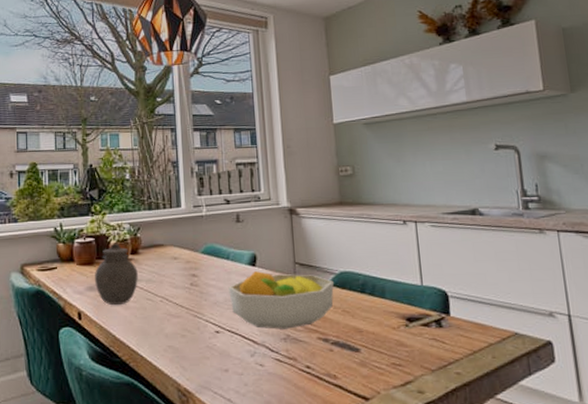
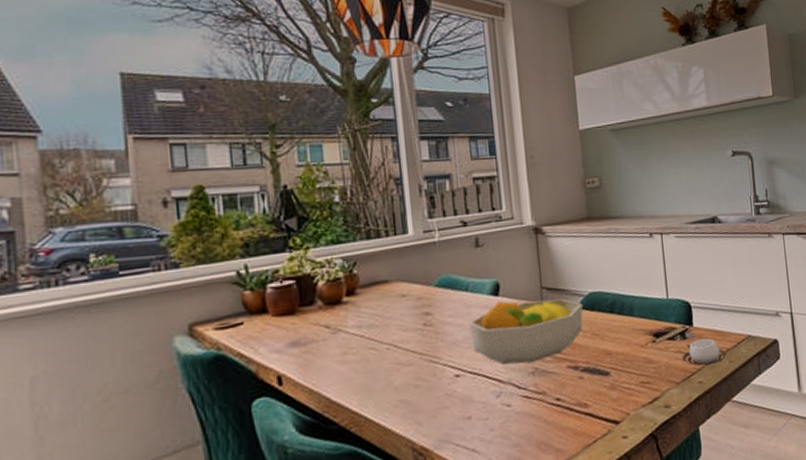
jar: present [95,243,138,306] -> none [298,283,357,362]
cup: none [437,329,490,357] -> present [682,338,727,366]

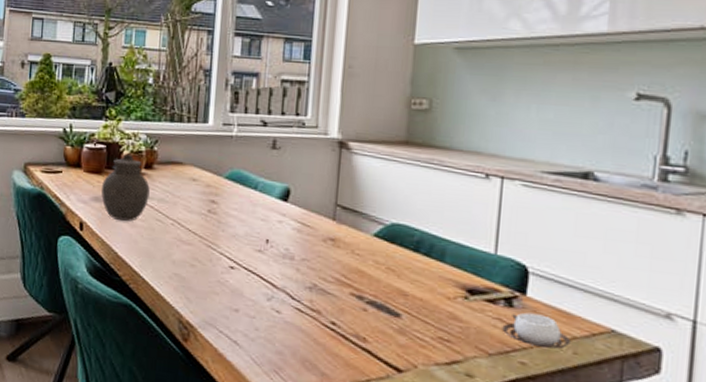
jar: none [298,283,357,362] -> present [101,153,150,222]
fruit bowl: present [468,298,583,365] -> none [251,207,381,278]

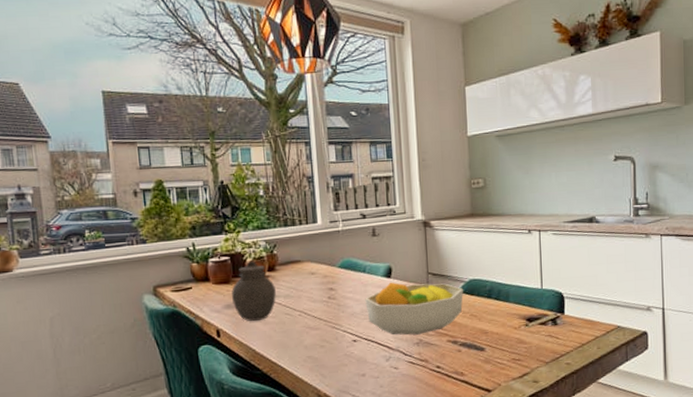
fruit bowl: none [251,207,381,278] -> present [365,282,463,335]
cup: present [501,312,572,349] -> none [552,326,596,350]

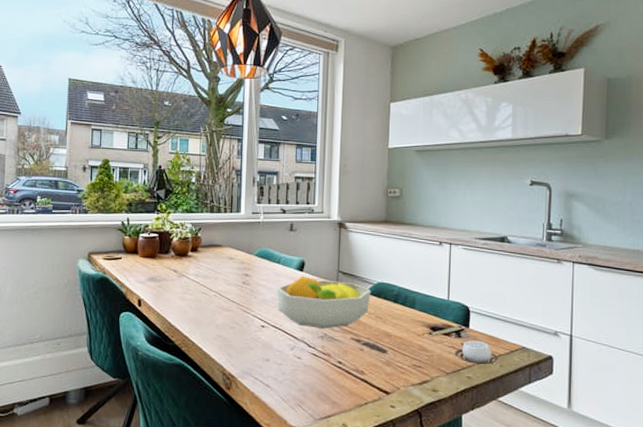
jar: present [232,260,276,322] -> none [156,240,196,296]
cup: none [552,326,596,350] -> present [454,340,499,364]

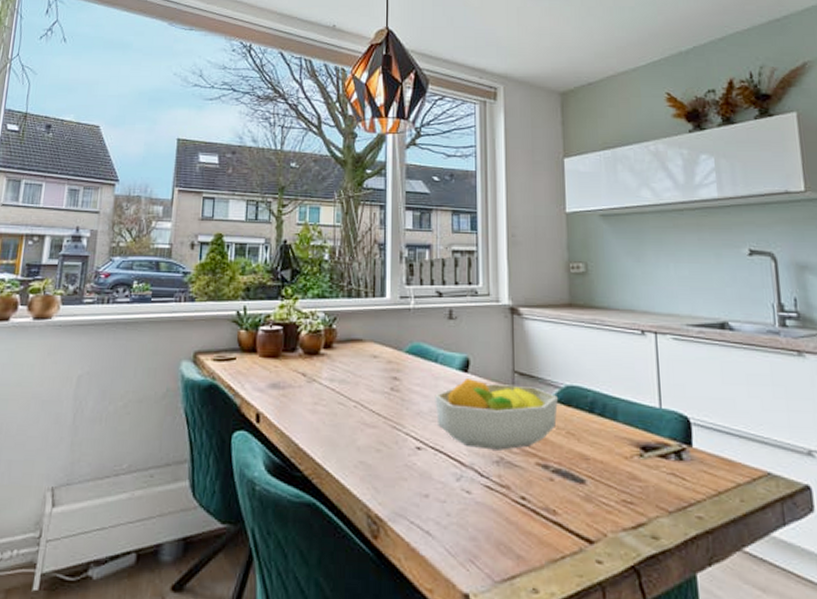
cup: present [454,340,499,364] -> none [676,464,737,499]

